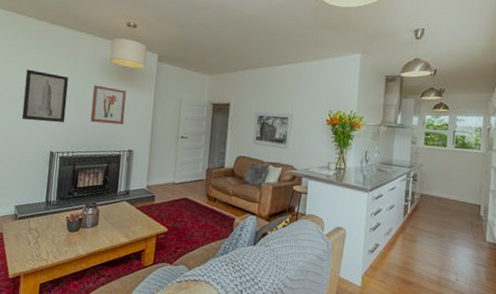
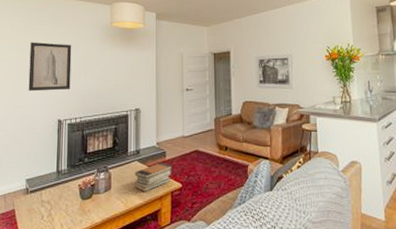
wall art: present [90,85,127,125] -> none [95,49,129,86]
book stack: none [121,205,160,231] -> present [135,163,172,191]

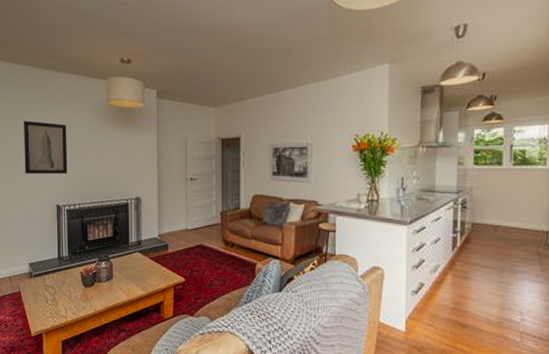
book stack: present [135,163,172,191] -> none [137,255,175,283]

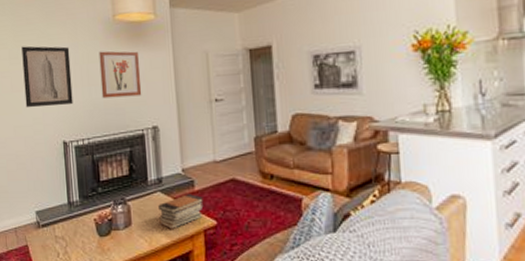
wall art: none [93,130,128,171] -> present [99,51,142,99]
book stack: none [137,255,175,283] -> present [158,194,203,229]

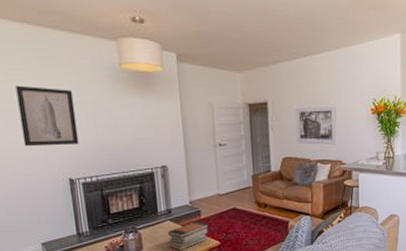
wall art: present [99,51,142,99] -> none [105,96,151,140]

